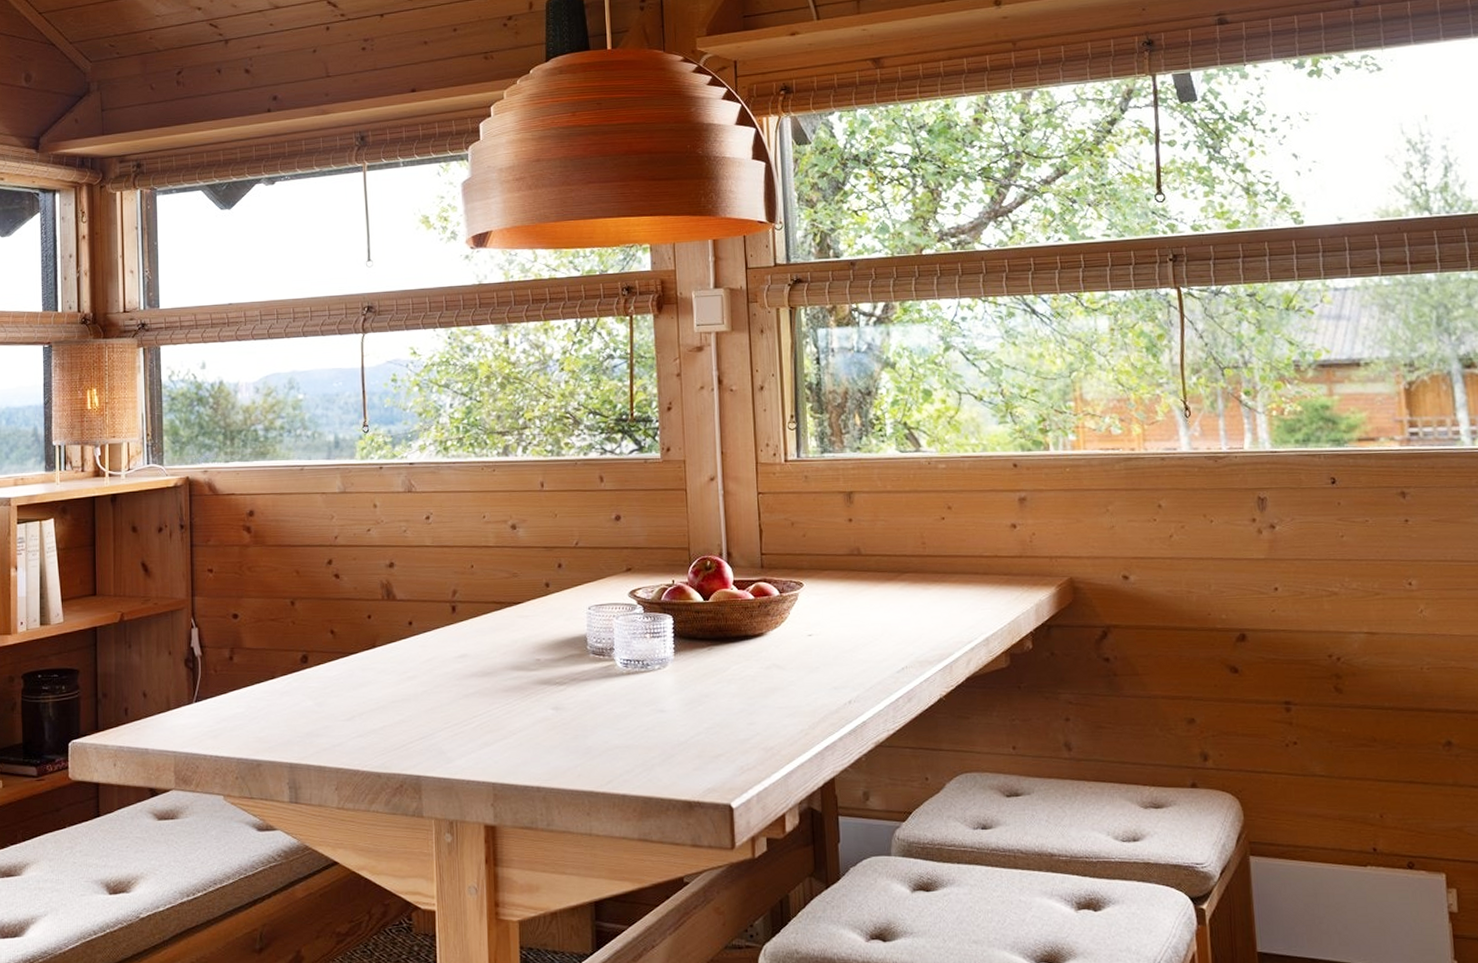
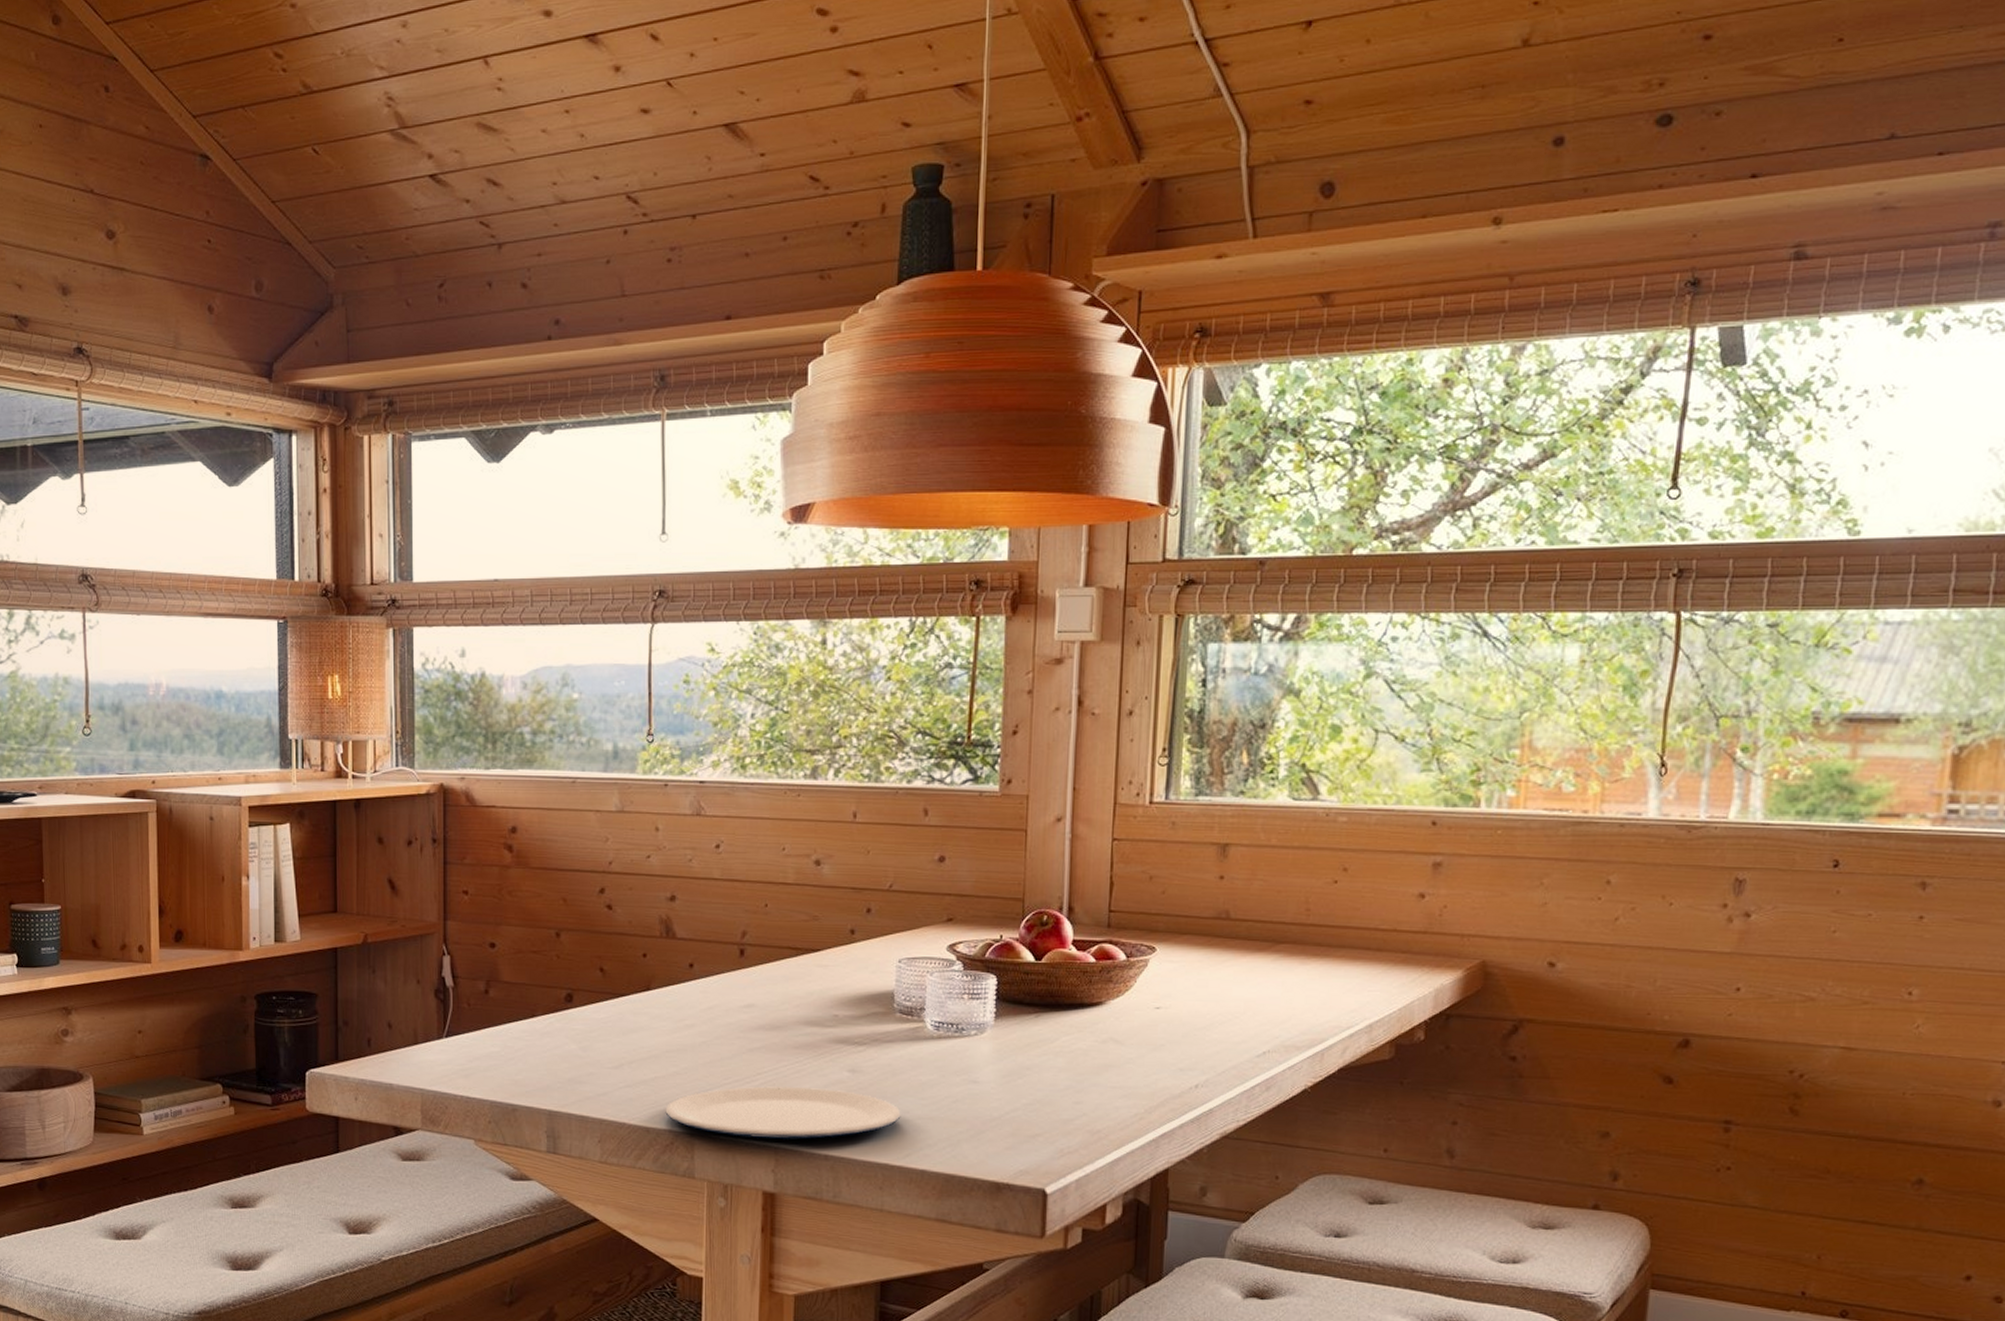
plate: none [394,726,601,777] -> present [665,1086,901,1140]

